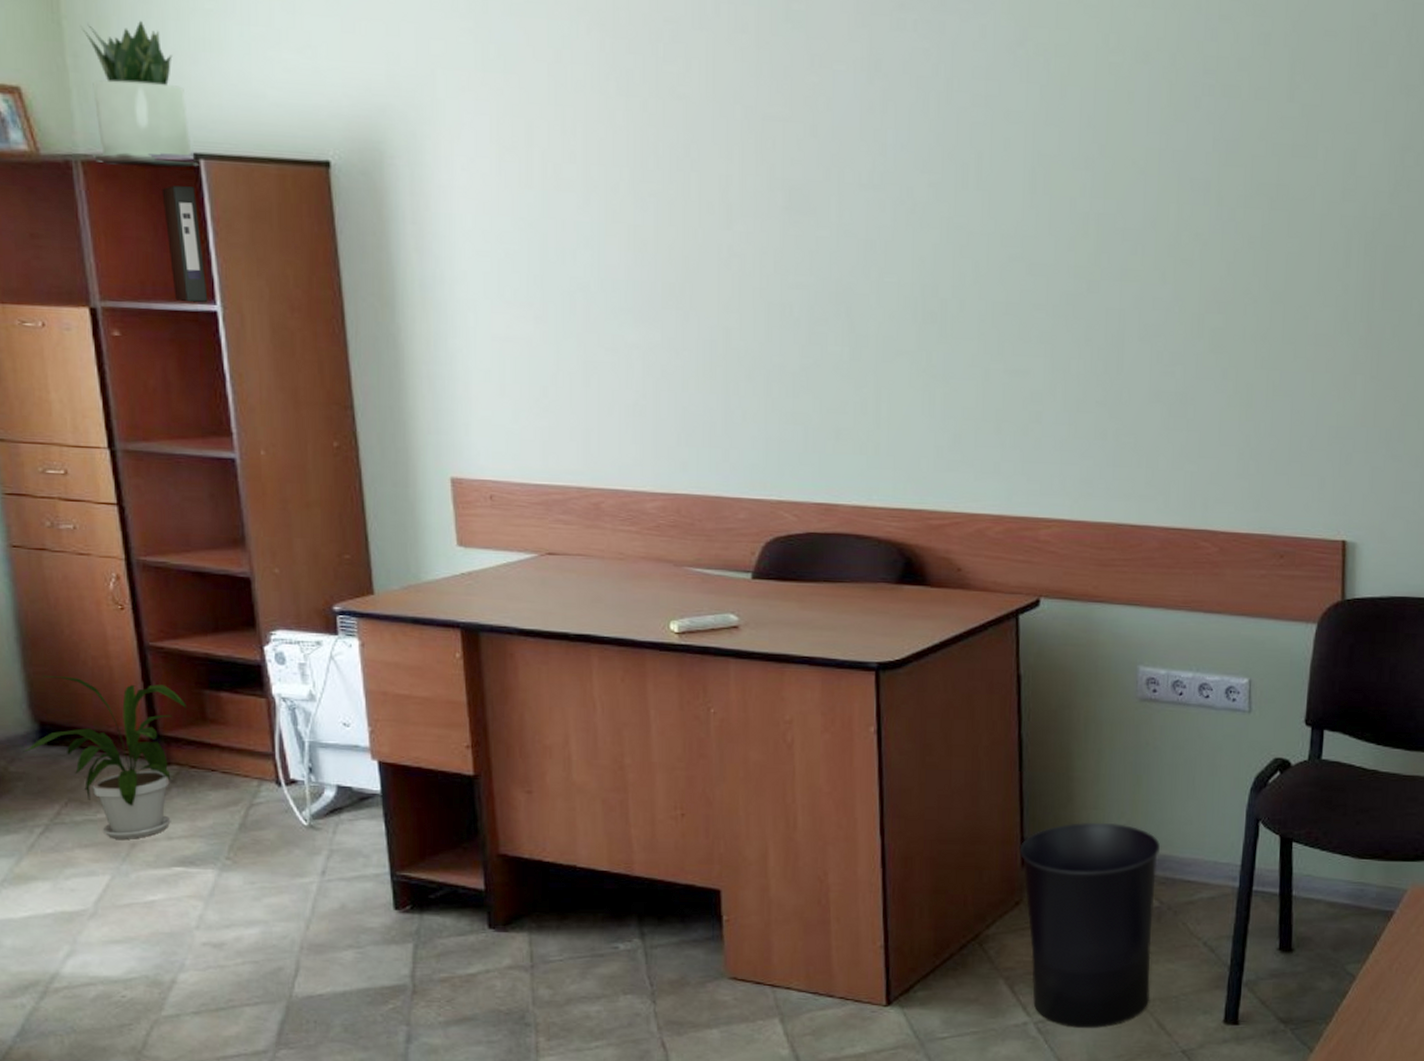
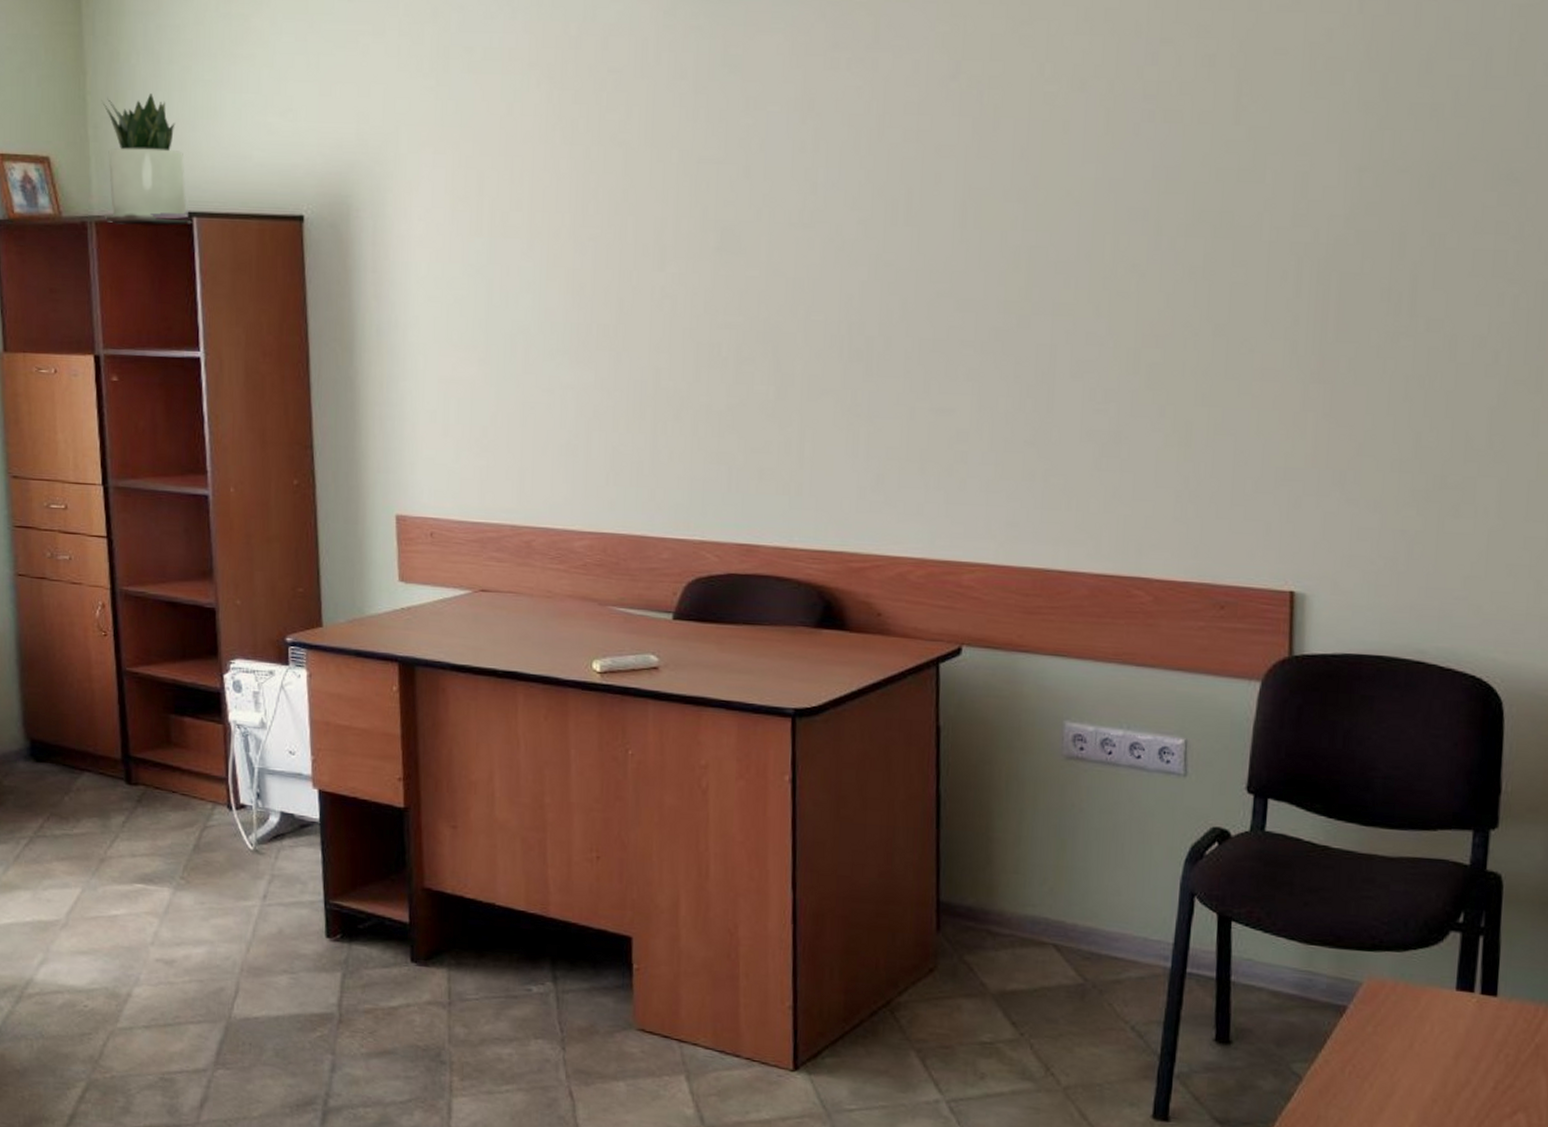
house plant: present [23,676,188,839] -> none [15,696,155,855]
binder: present [161,185,208,303] -> none [159,241,193,350]
waste bin: present [1019,822,1161,1027] -> none [934,887,1086,1111]

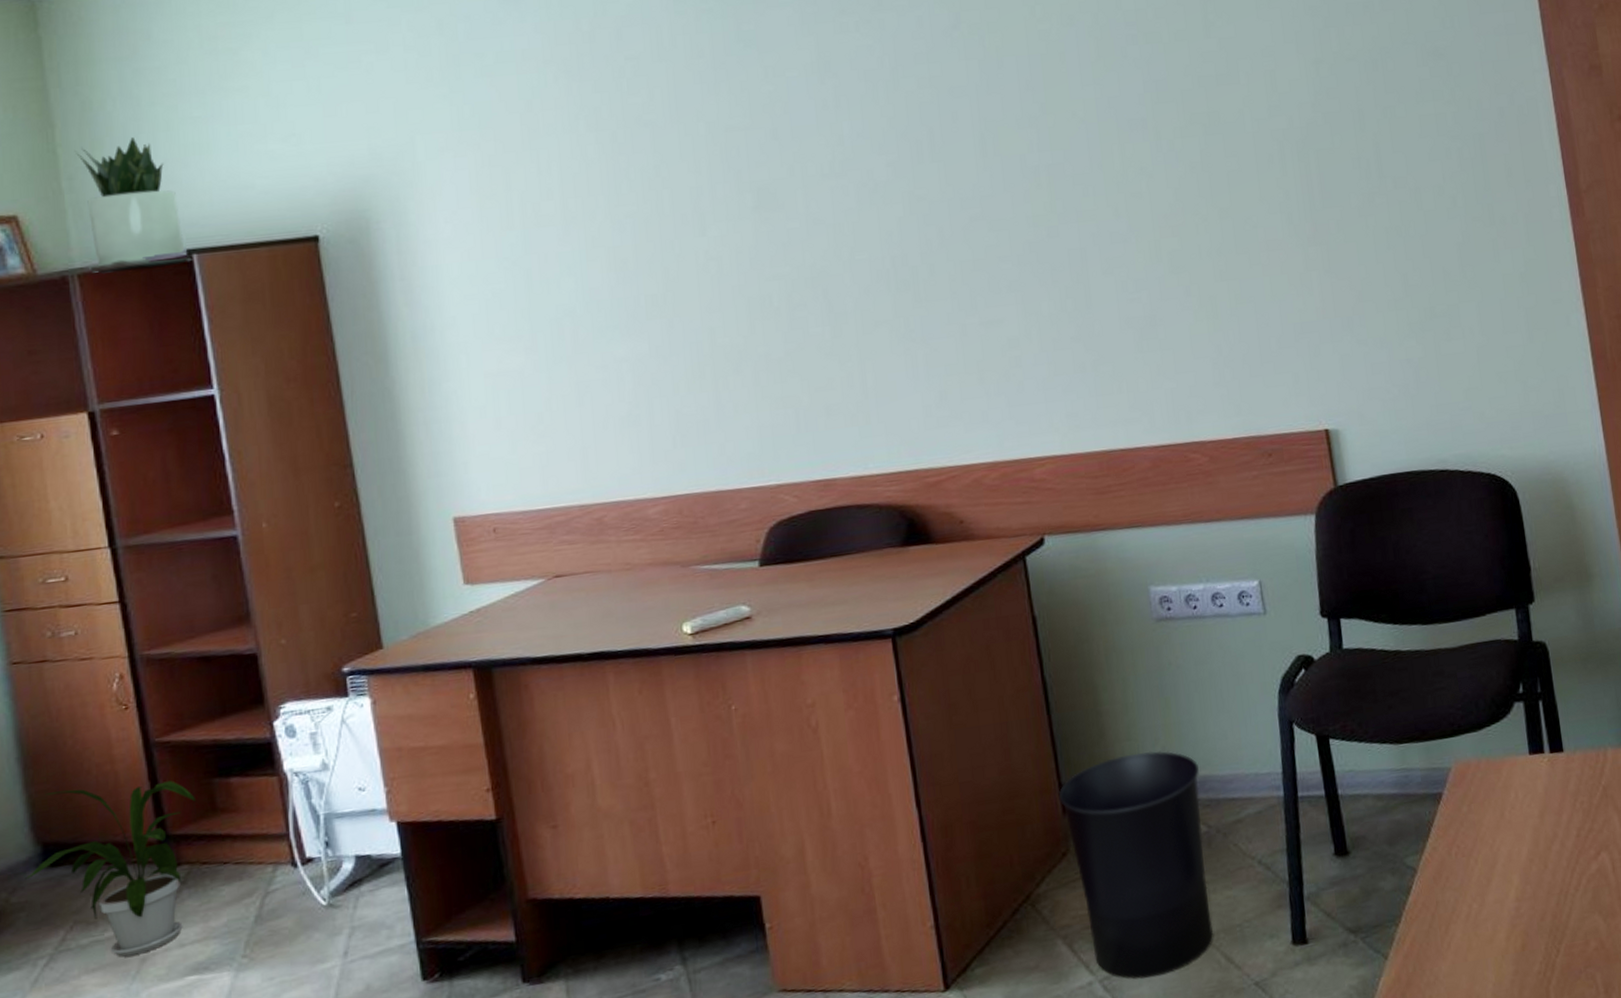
house plant: none [15,696,155,855] -> present [25,780,197,957]
waste bin: none [934,887,1086,1111] -> present [1058,750,1213,978]

